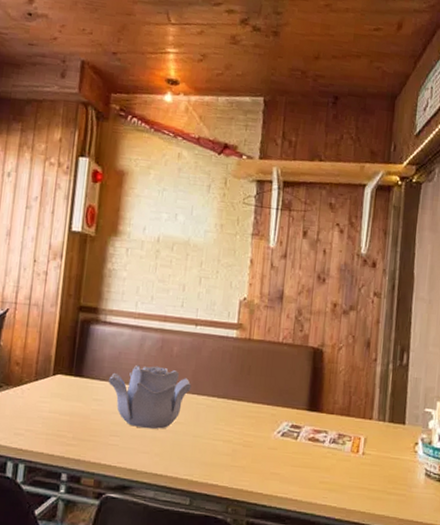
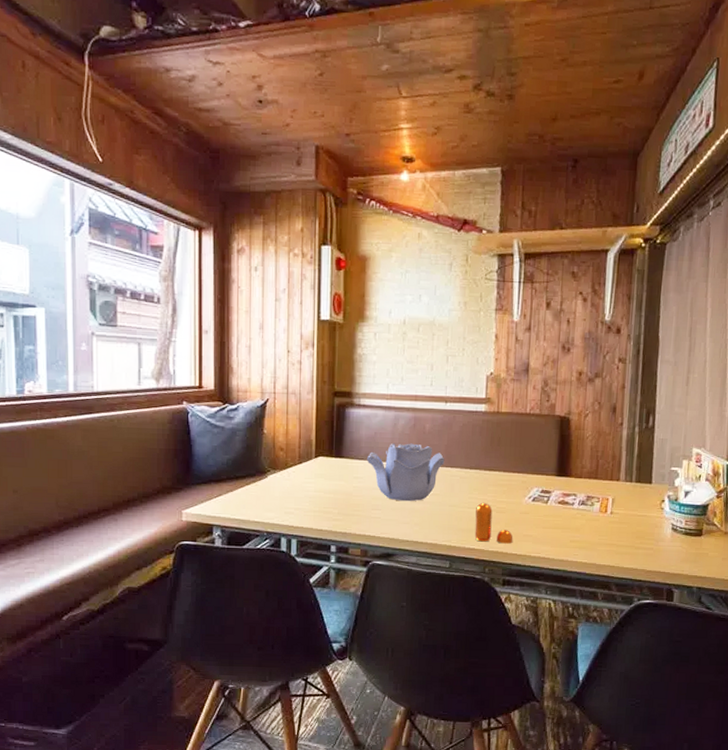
pepper shaker: none [218,435,260,482] -> present [474,503,513,544]

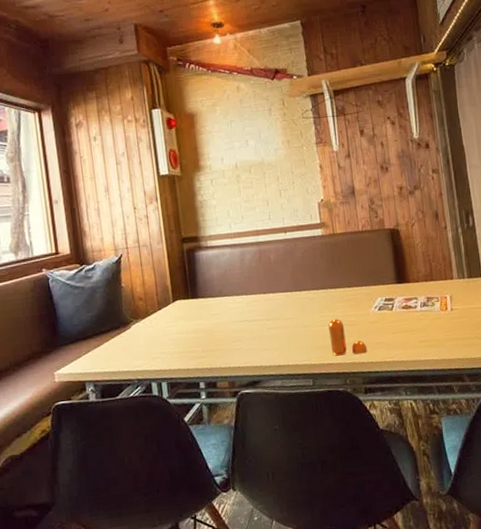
decorative bowl: present [367,442,445,501] -> none [221,274,293,330]

